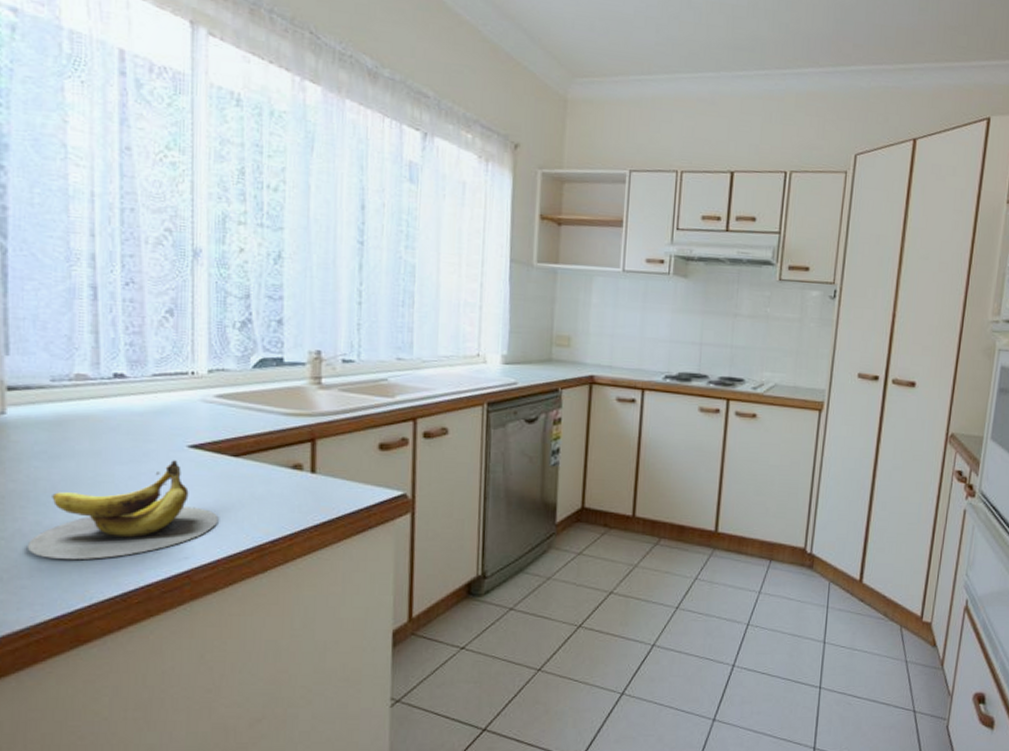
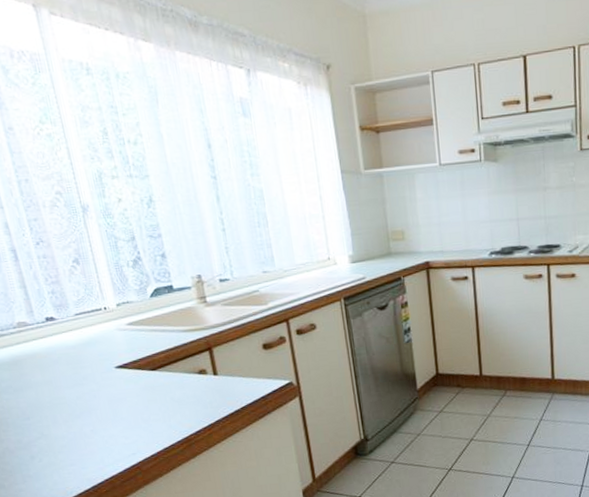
banana: present [26,460,219,559] -> none [15,380,152,467]

